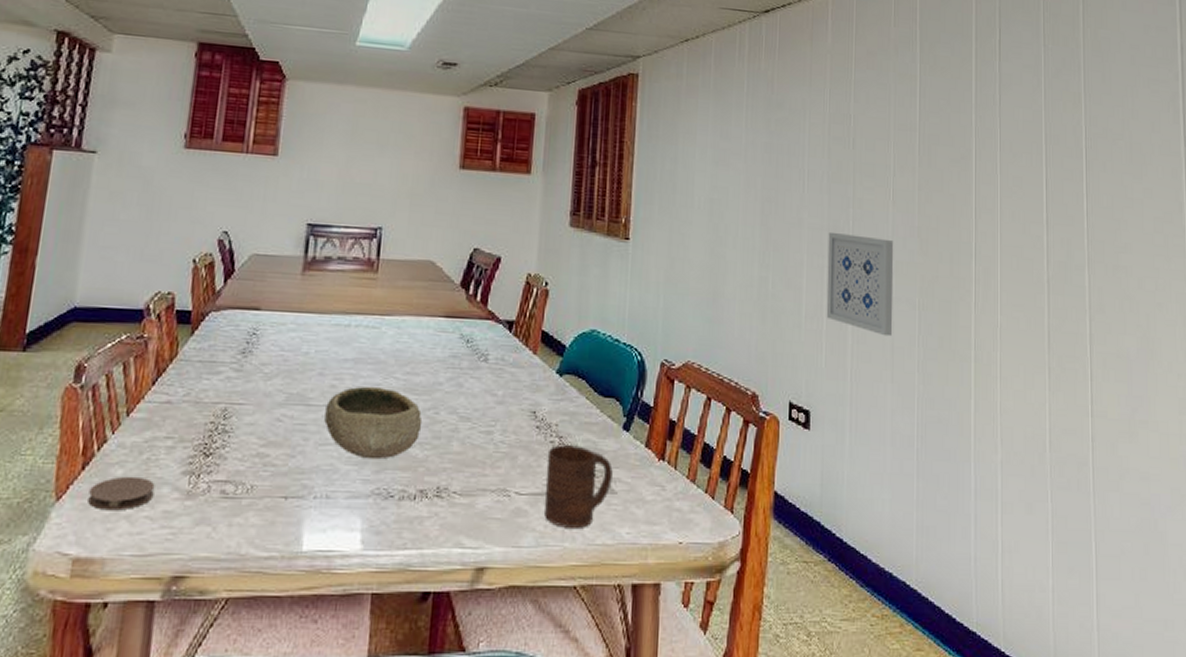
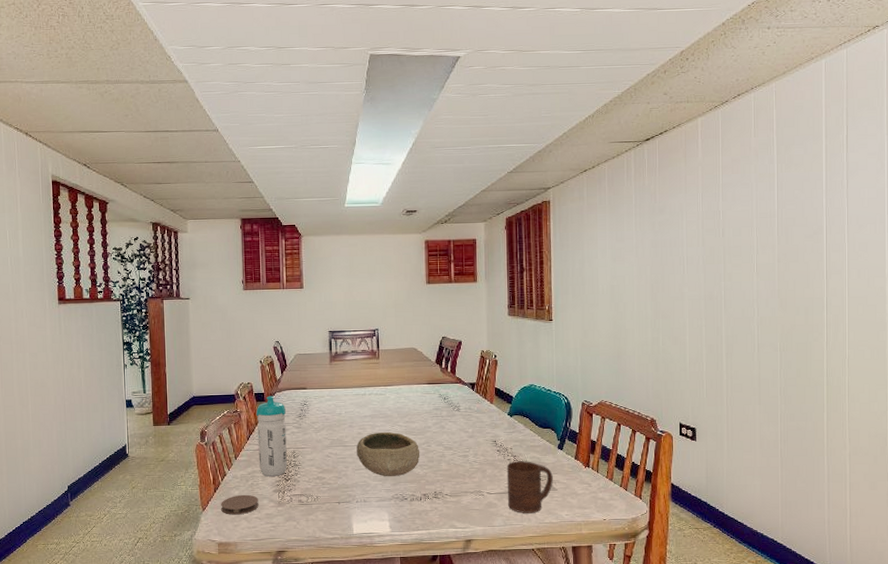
water bottle: none [164,316,223,448] -> present [256,396,287,477]
wall art: present [826,231,894,337] -> none [705,300,759,372]

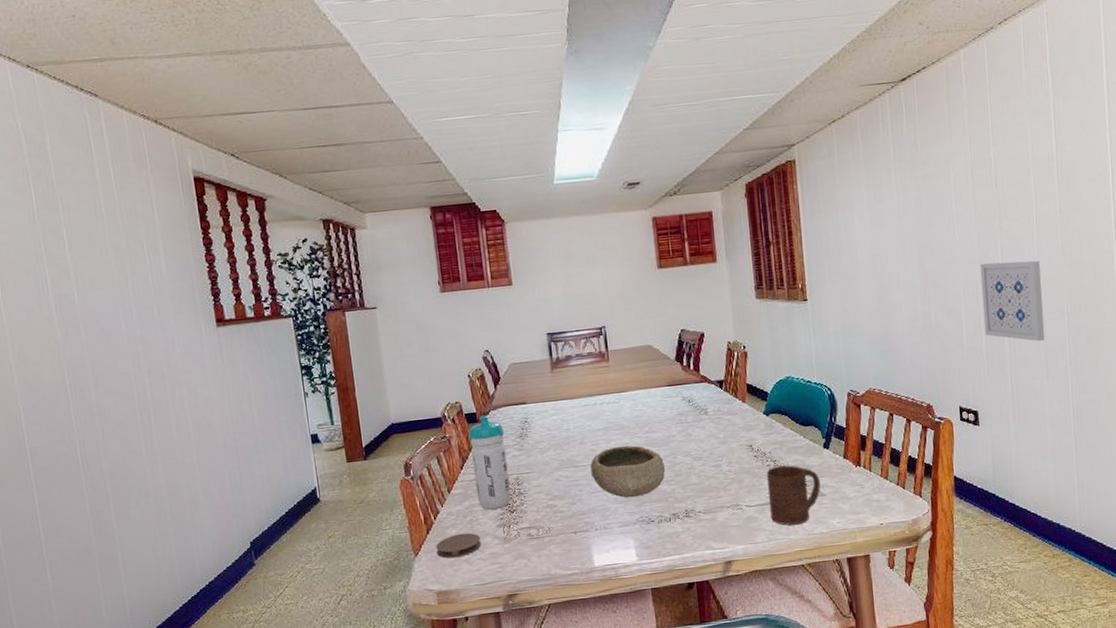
wall art: none [705,300,759,372] -> present [980,260,1045,342]

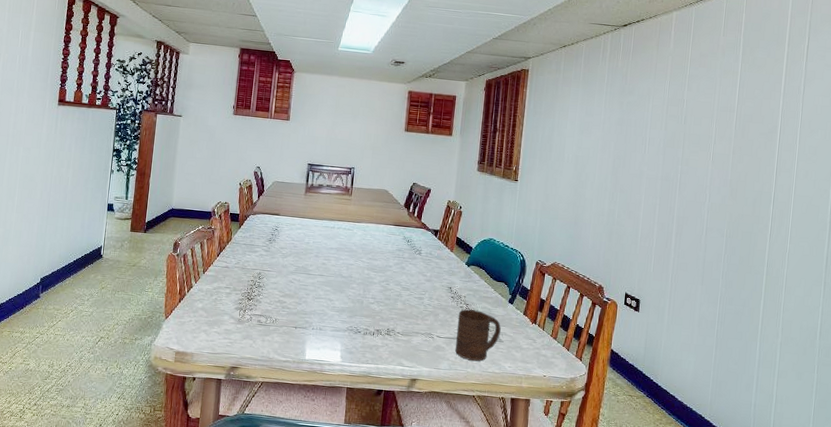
coaster: present [436,532,481,559] -> none [183,308,220,327]
water bottle: present [468,415,511,510] -> none [225,217,258,295]
bowl: present [590,445,666,498] -> none [318,265,379,310]
wall art: present [980,260,1045,342] -> none [656,181,710,254]

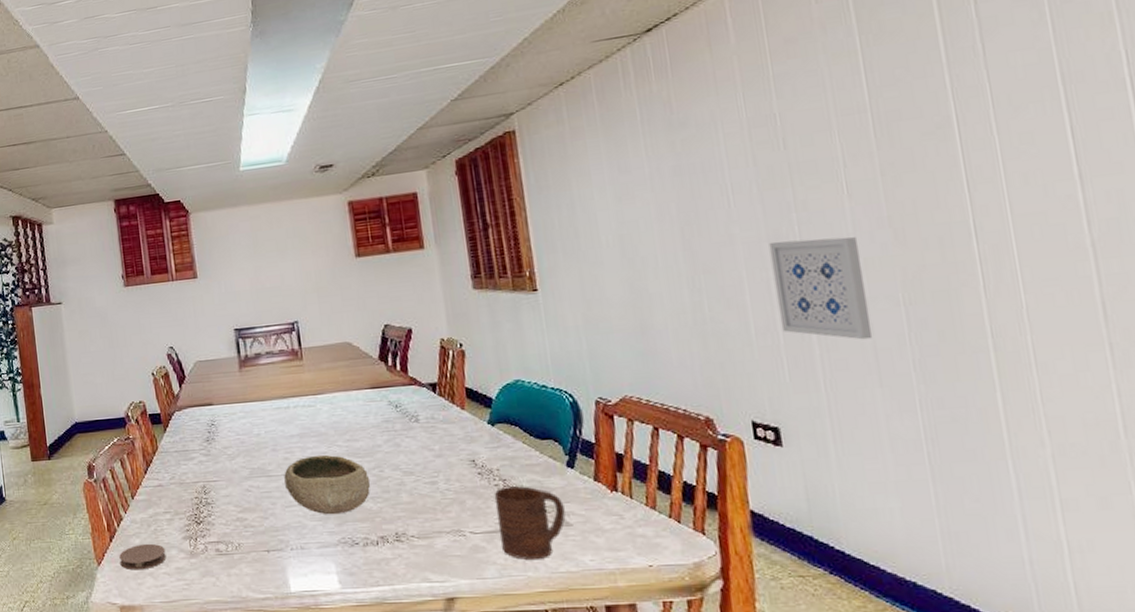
coaster: none [183,308,220,327] -> present [119,543,166,570]
bowl: none [318,265,379,310] -> present [284,454,371,515]
wall art: none [656,181,710,254] -> present [769,237,873,340]

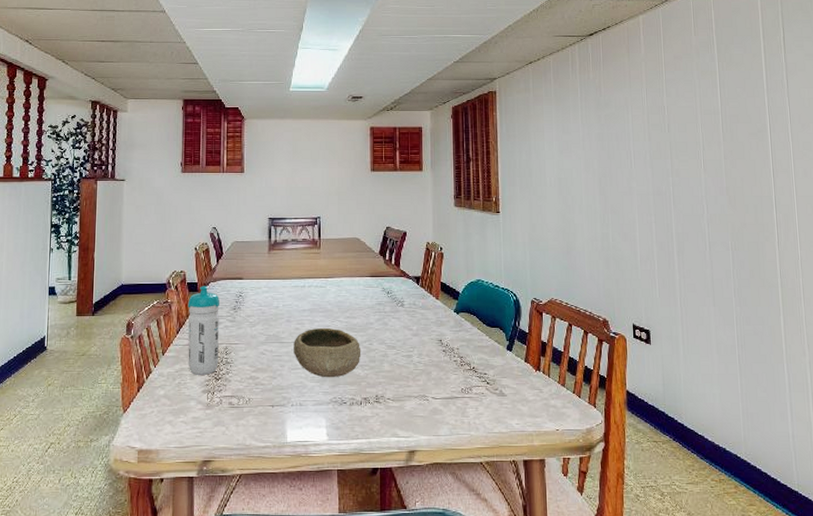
coaster: present [119,543,166,570] -> none [144,395,186,418]
water bottle: none [152,416,198,520] -> present [188,286,221,375]
cup: present [494,486,566,560] -> none [453,363,502,421]
wall art: present [769,237,873,340] -> none [654,196,712,272]

